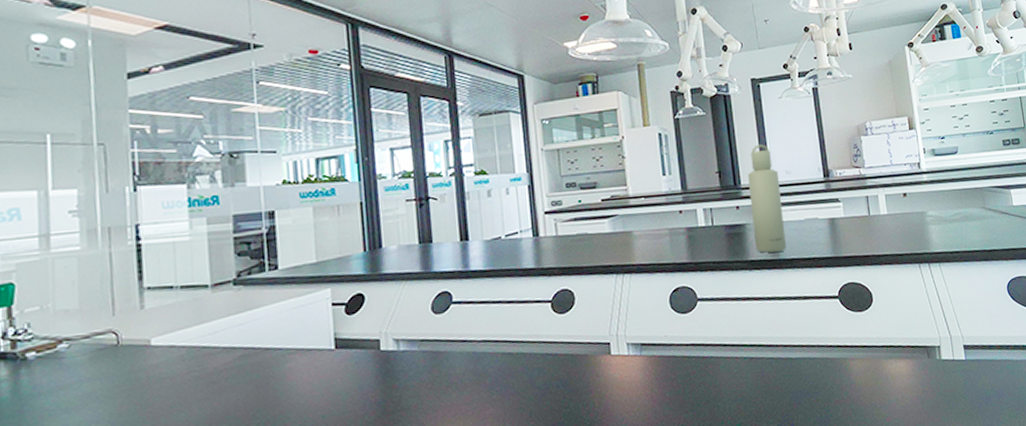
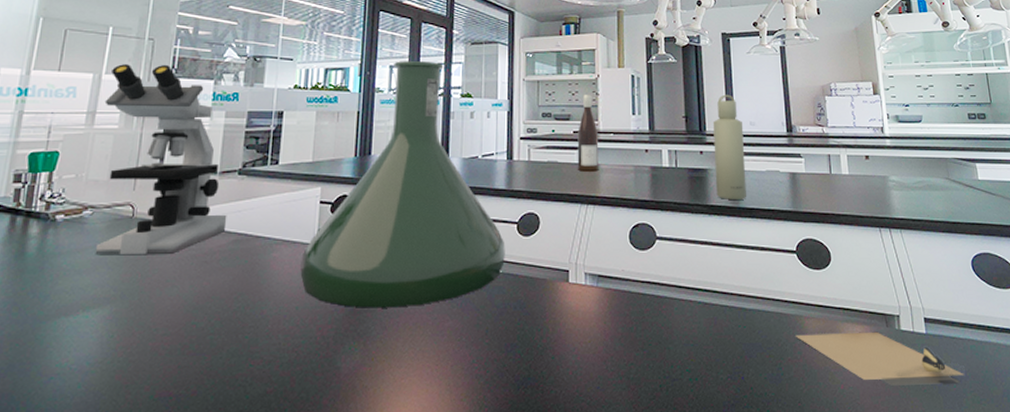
microscope: none [58,171,230,390] -> present [95,64,227,256]
flask: none [320,139,542,409] -> present [300,61,505,308]
bottle: none [606,159,632,242] -> present [577,95,599,173]
clipboard: none [841,364,1002,413] -> present [795,331,965,386]

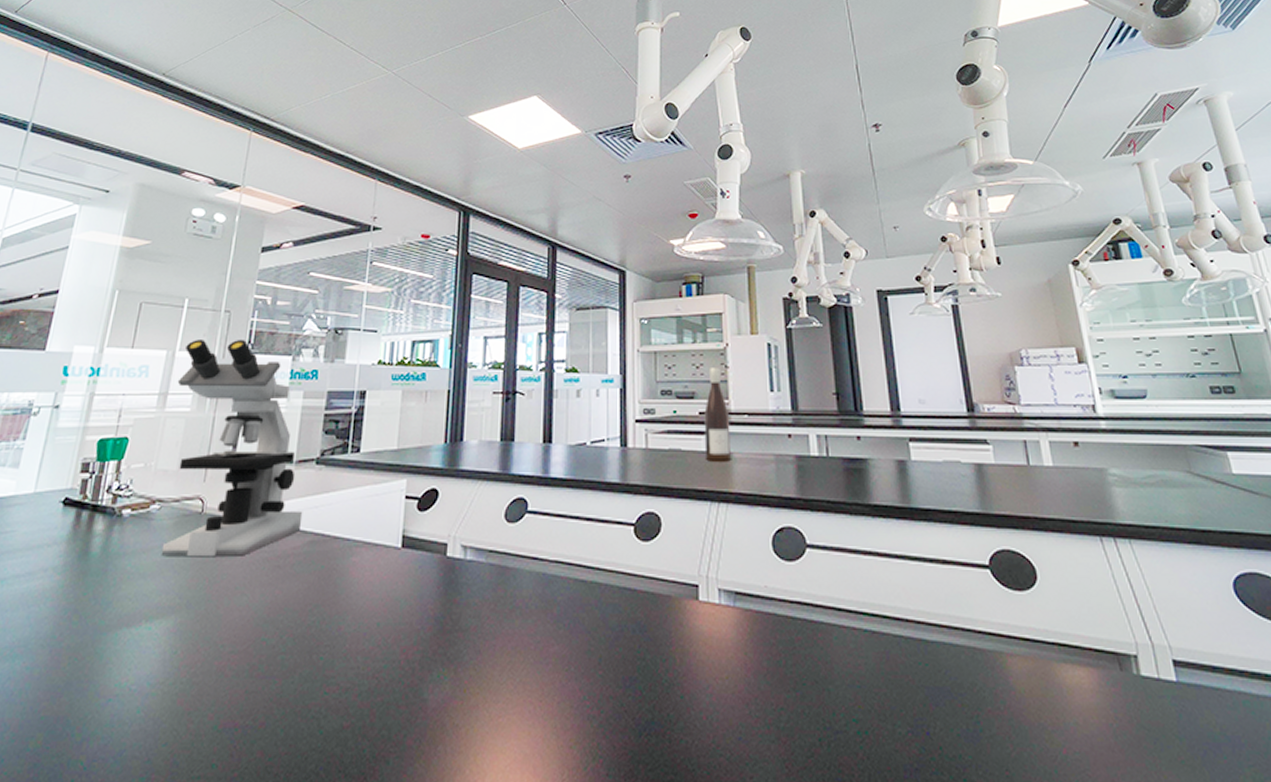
flask: present [300,61,505,308] -> none [382,331,620,627]
bottle: present [713,94,746,200] -> none [871,365,919,498]
clipboard: present [795,331,965,386] -> none [995,676,1239,756]

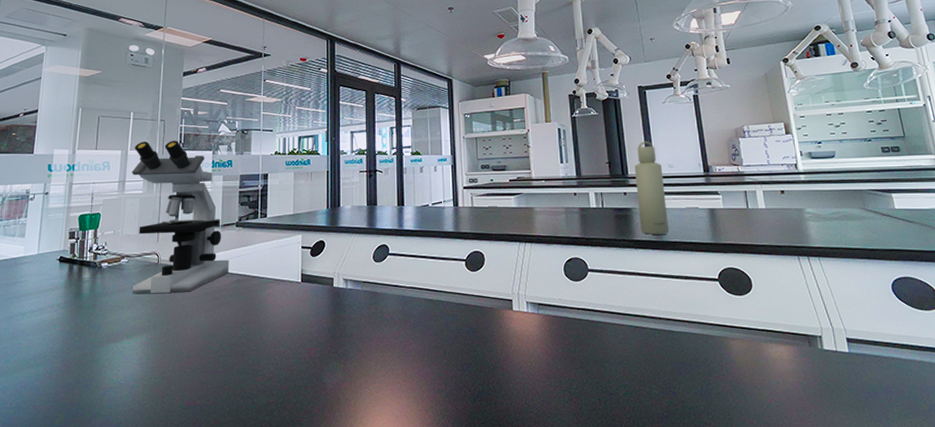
bottle: present [704,368,731,463] -> none [513,148,533,216]
bottle: none [871,365,919,498] -> present [634,141,669,235]

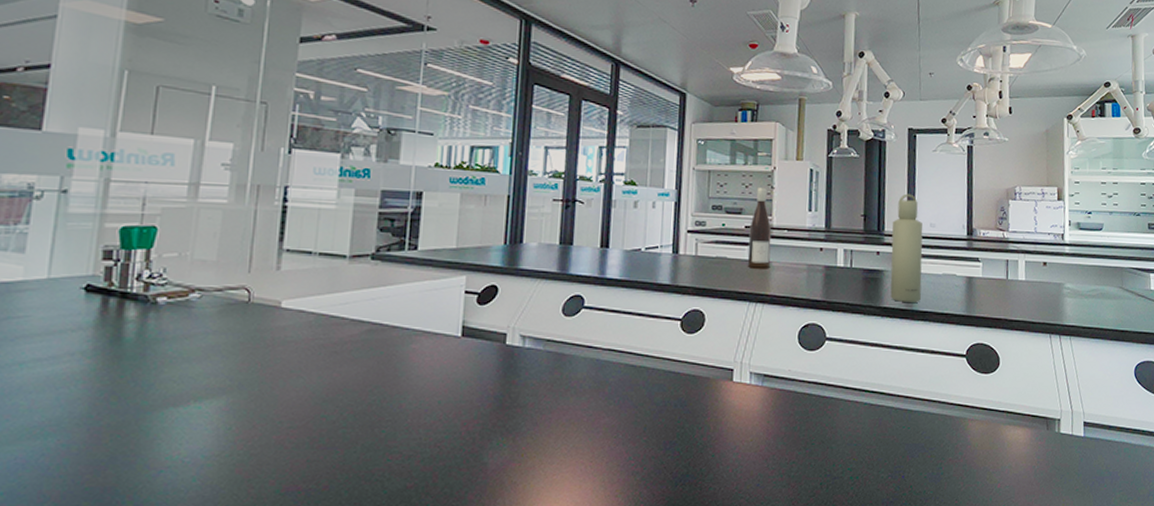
microscope: present [131,140,230,294] -> none [206,130,359,343]
bottle: none [513,148,533,216] -> present [748,188,772,271]

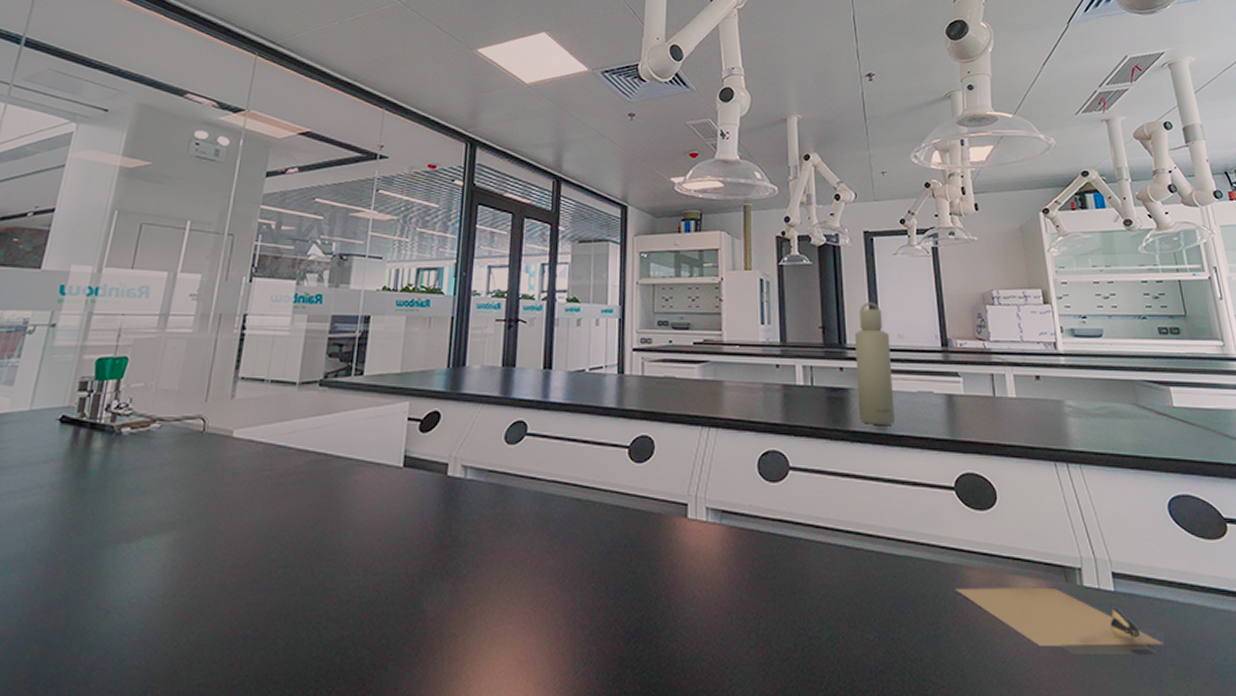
bottle: present [748,188,772,271] -> none [697,301,722,391]
clipboard: none [958,434,1117,485] -> present [955,587,1165,656]

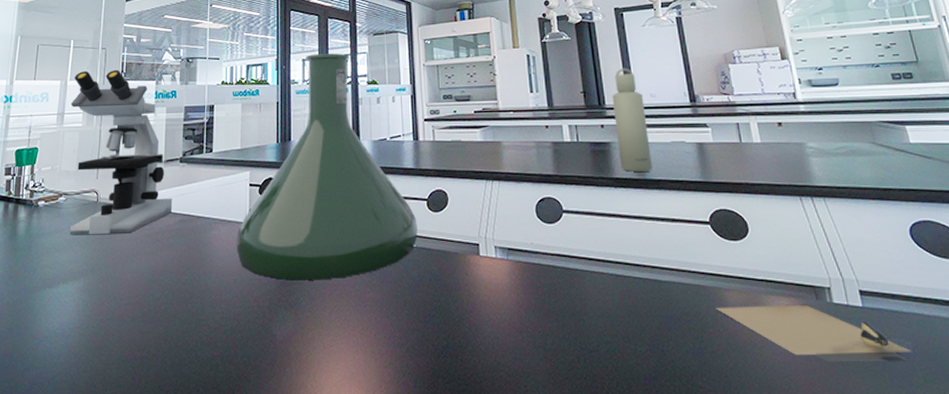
microscope: none [161,262,306,475] -> present [69,69,173,235]
flask: none [384,260,615,543] -> present [236,53,418,281]

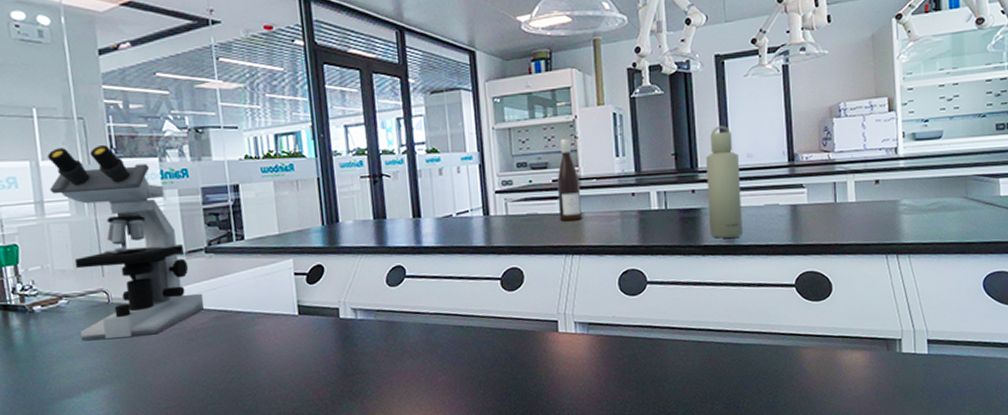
flask: present [236,53,418,281] -> none [285,117,491,371]
bottle: none [478,76,501,150] -> present [557,139,582,223]
clipboard: present [716,304,913,362] -> none [792,356,966,404]

